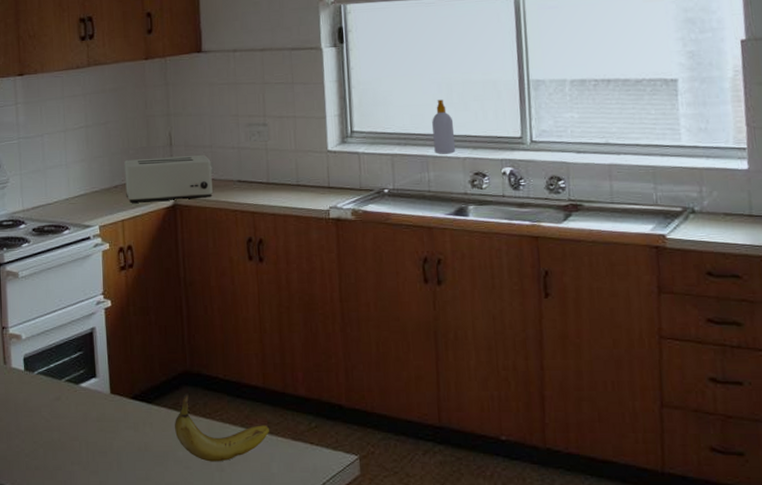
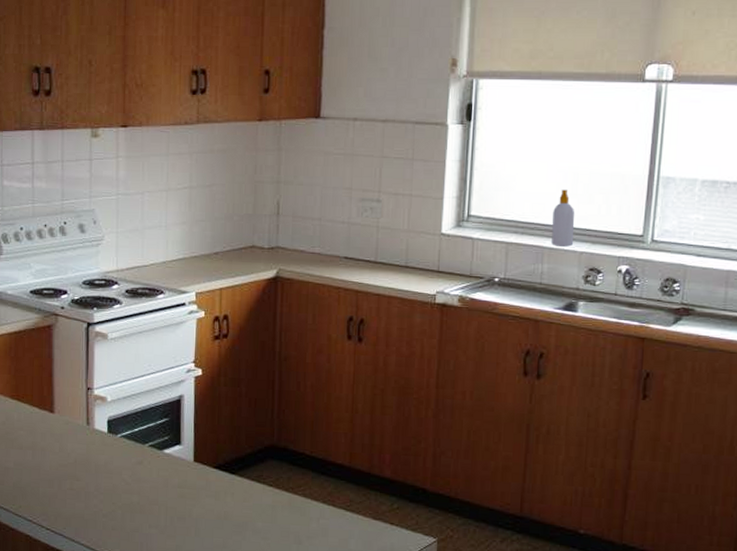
toaster: present [124,154,213,203] -> none [226,226,319,273]
fruit: present [175,394,270,462] -> none [256,467,352,535]

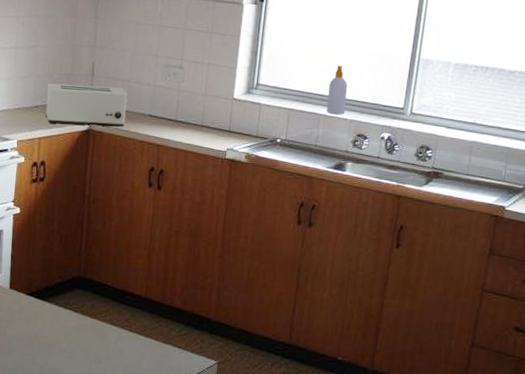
toaster: none [226,226,319,273] -> present [45,83,128,127]

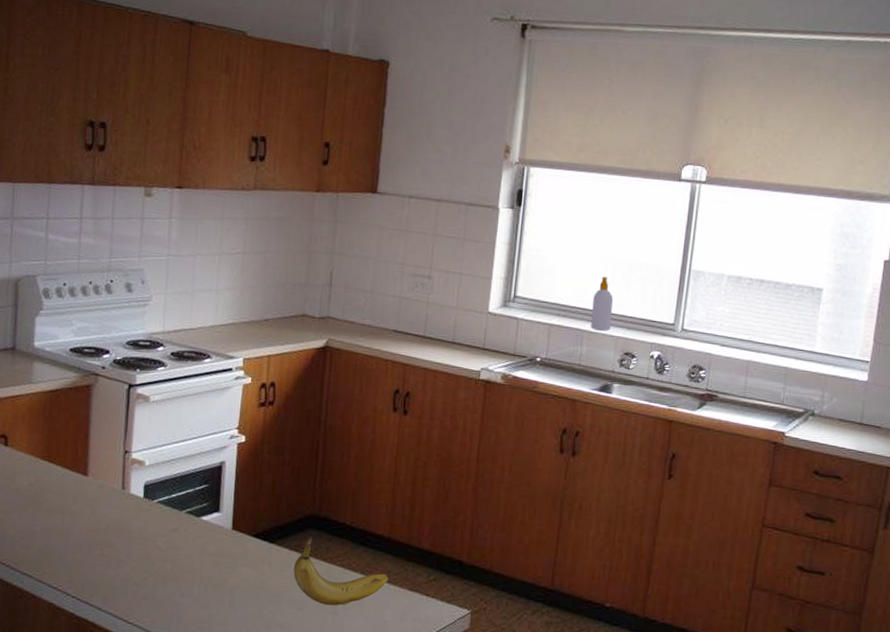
toaster: present [45,83,128,127] -> none [276,294,370,344]
fruit: none [63,296,146,355] -> present [293,537,389,606]

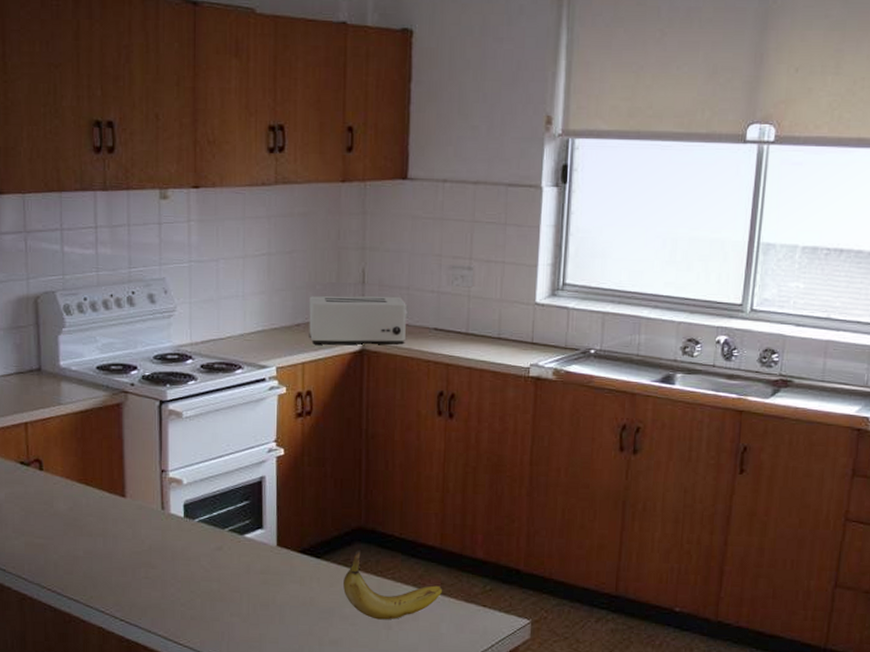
toaster: none [276,294,370,344] -> present [309,295,408,345]
soap bottle: present [591,276,614,331] -> none [649,256,674,317]

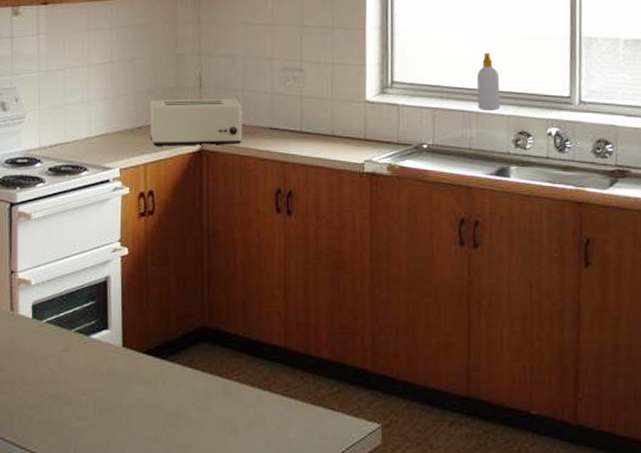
fruit: present [343,551,443,620] -> none [189,351,289,425]
soap bottle: none [649,256,674,317] -> present [477,53,501,111]

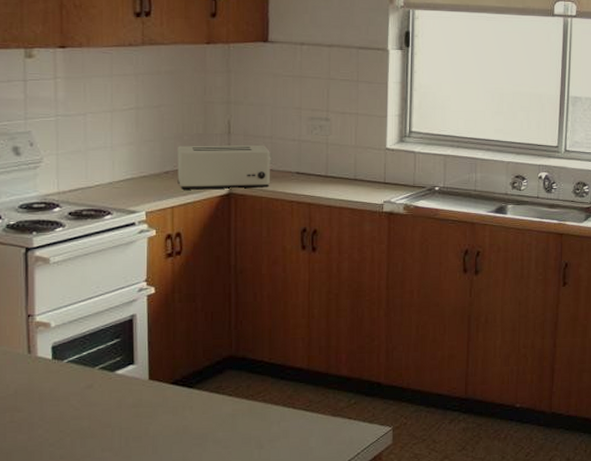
soap bottle: present [477,53,501,111] -> none [483,108,502,158]

